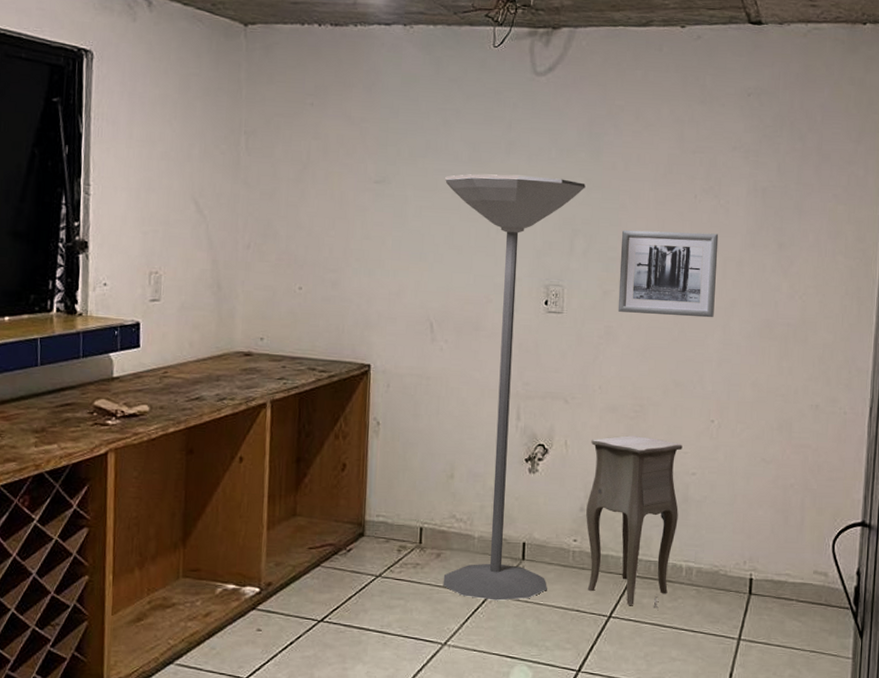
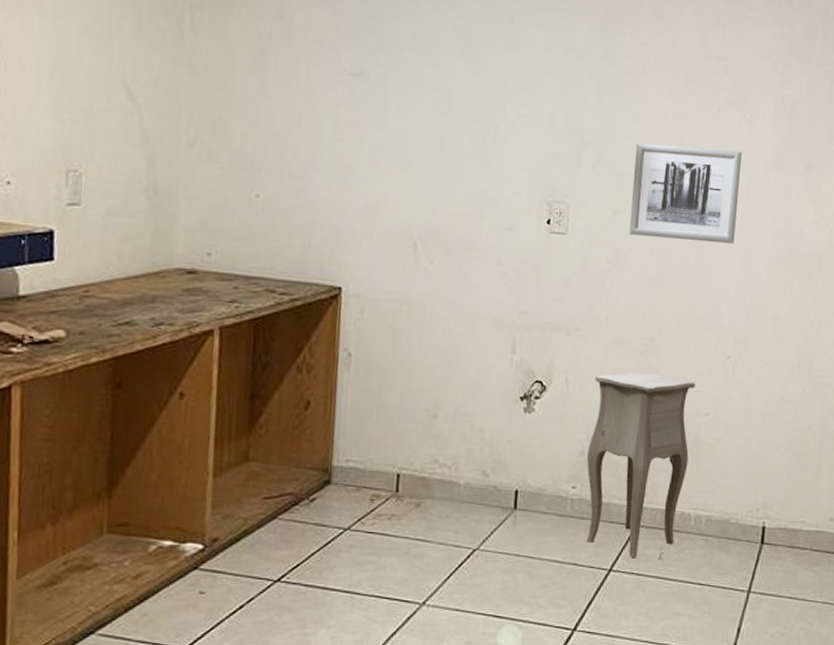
floor lamp: present [443,174,586,601] -> none [422,71,597,555]

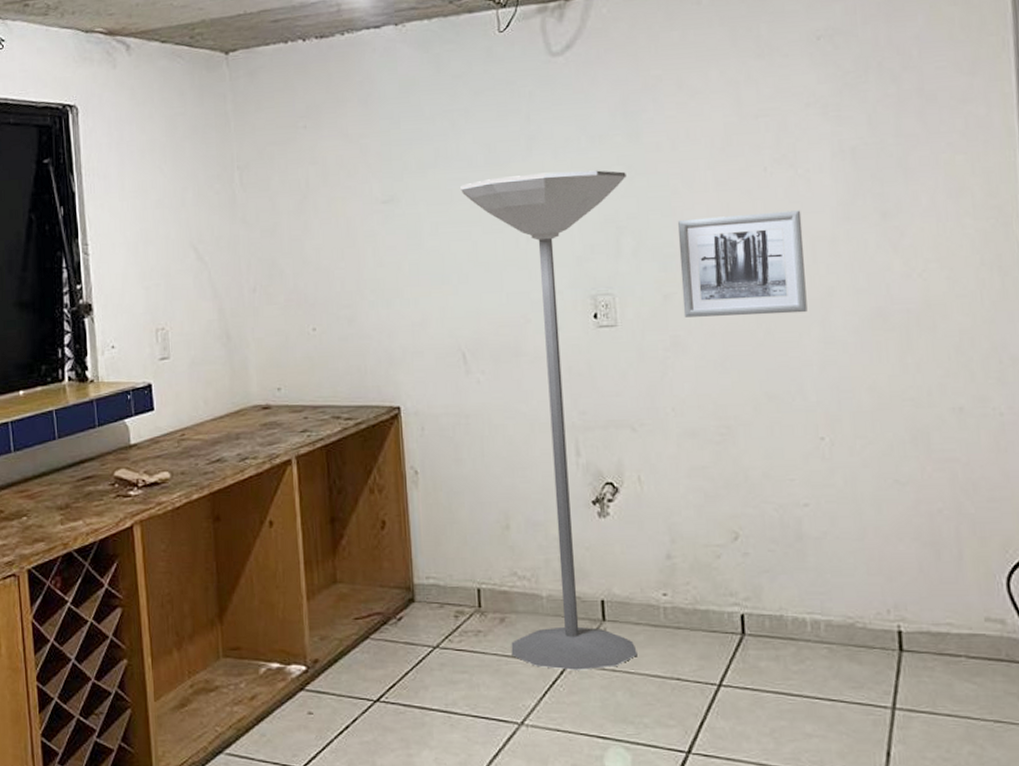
floor lamp: none [422,71,597,555] -> present [460,170,637,670]
side table: present [586,372,696,562] -> none [670,464,793,674]

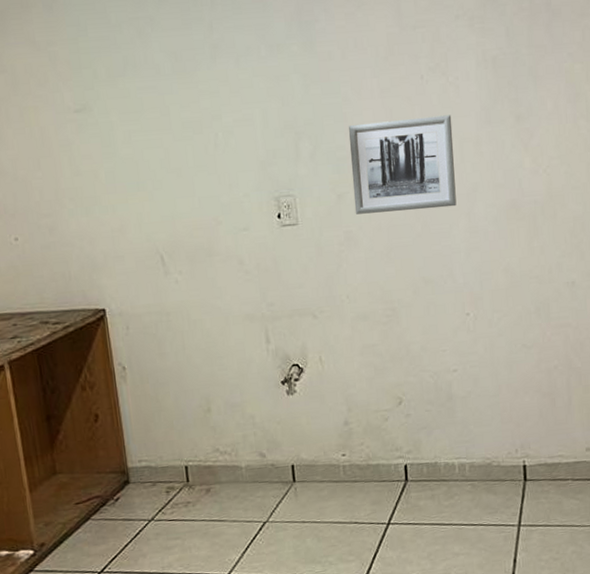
floor lamp: present [460,170,637,670] -> none [150,78,323,527]

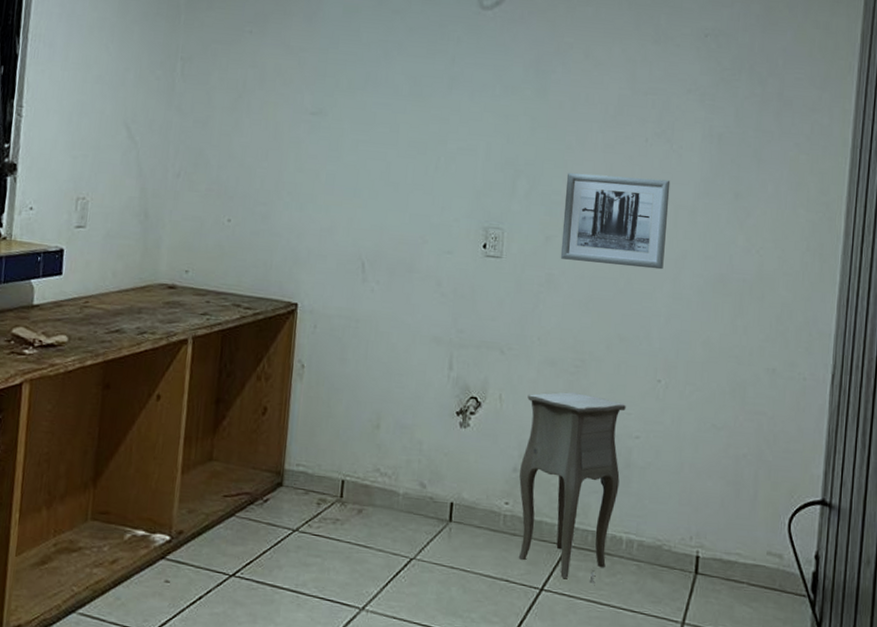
side table: none [346,340,445,510] -> present [518,392,626,585]

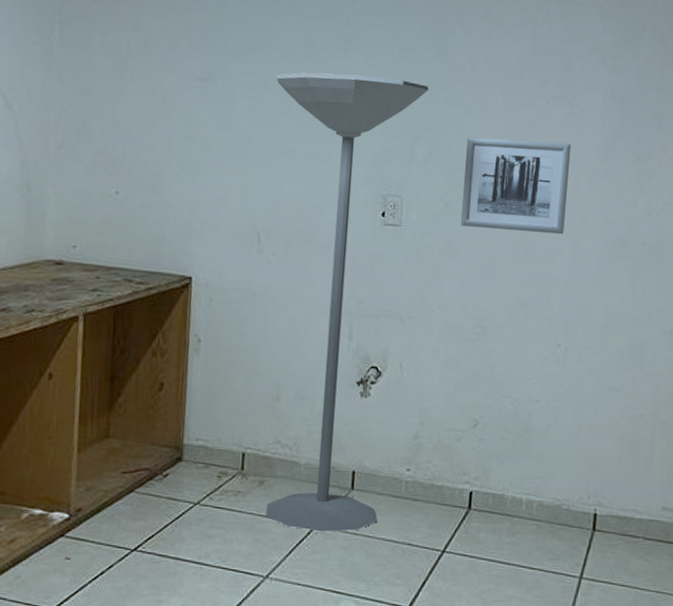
floor lamp: none [363,108,530,565] -> present [266,72,429,532]
side table: present [518,392,626,585] -> none [420,359,526,545]

